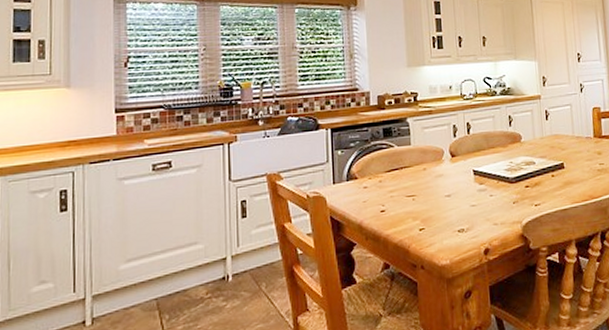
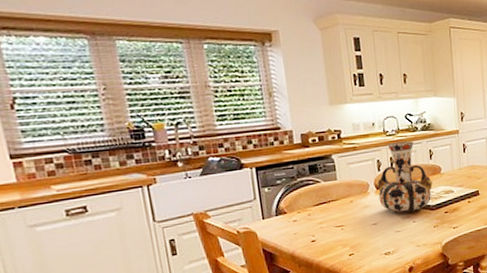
vase: none [451,106,512,185] -> present [376,141,433,214]

